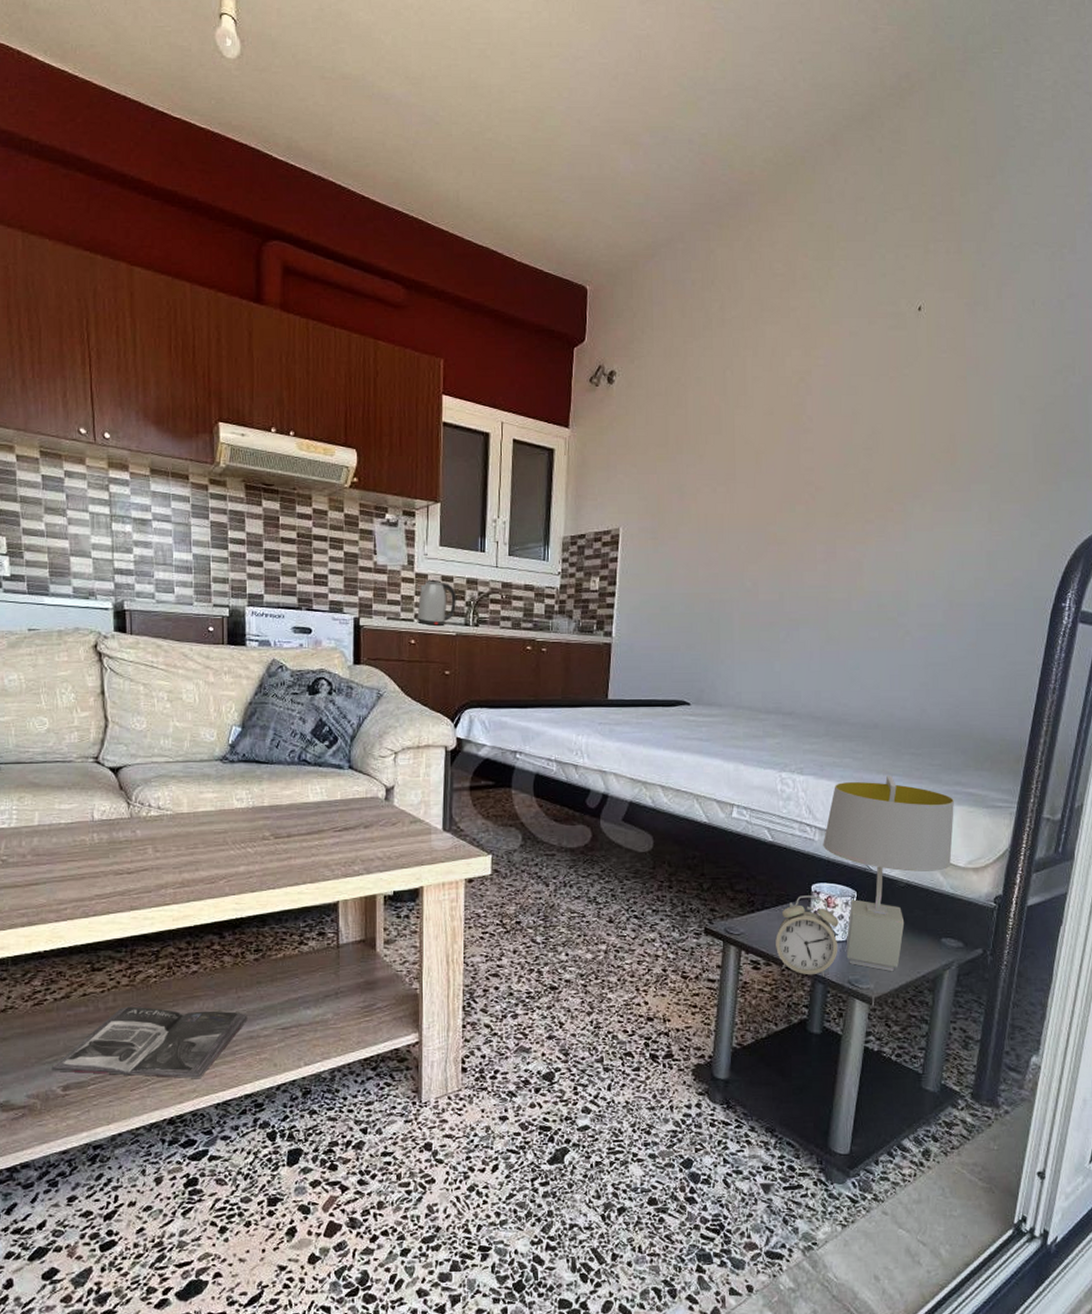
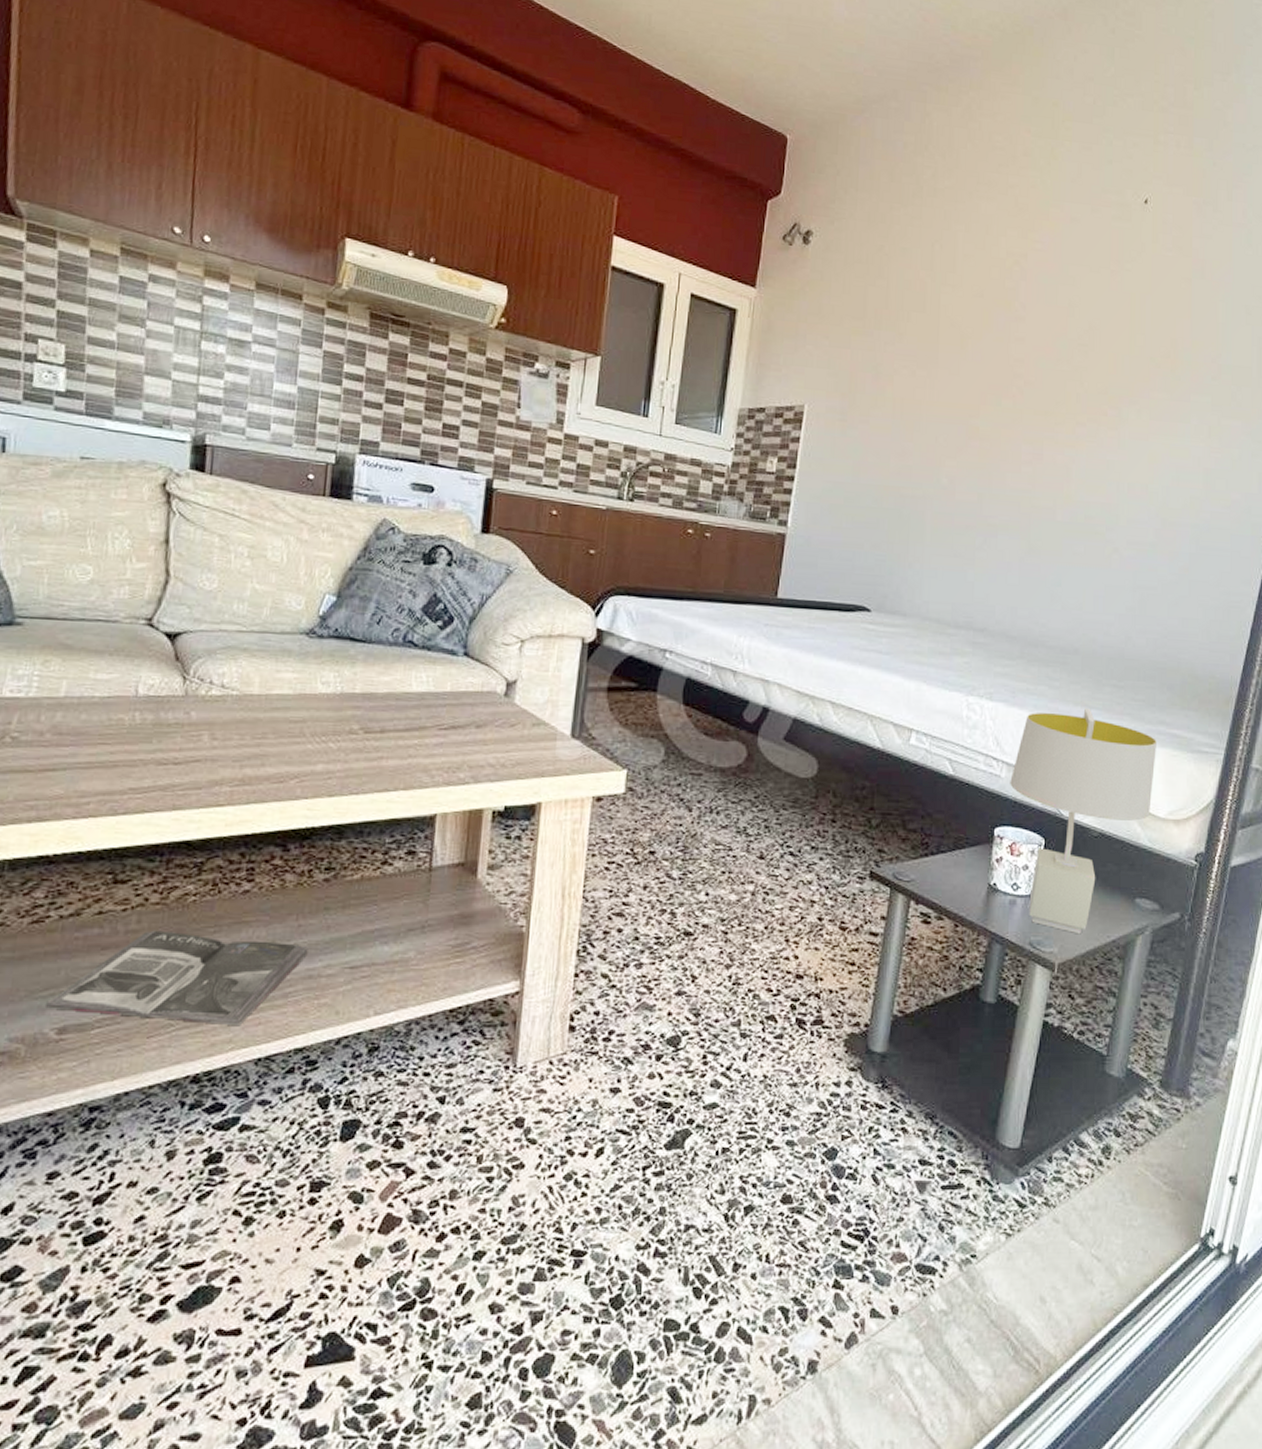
kettle: present [417,579,456,626] -> none [561,443,610,497]
alarm clock: present [776,895,839,978] -> none [950,840,1023,937]

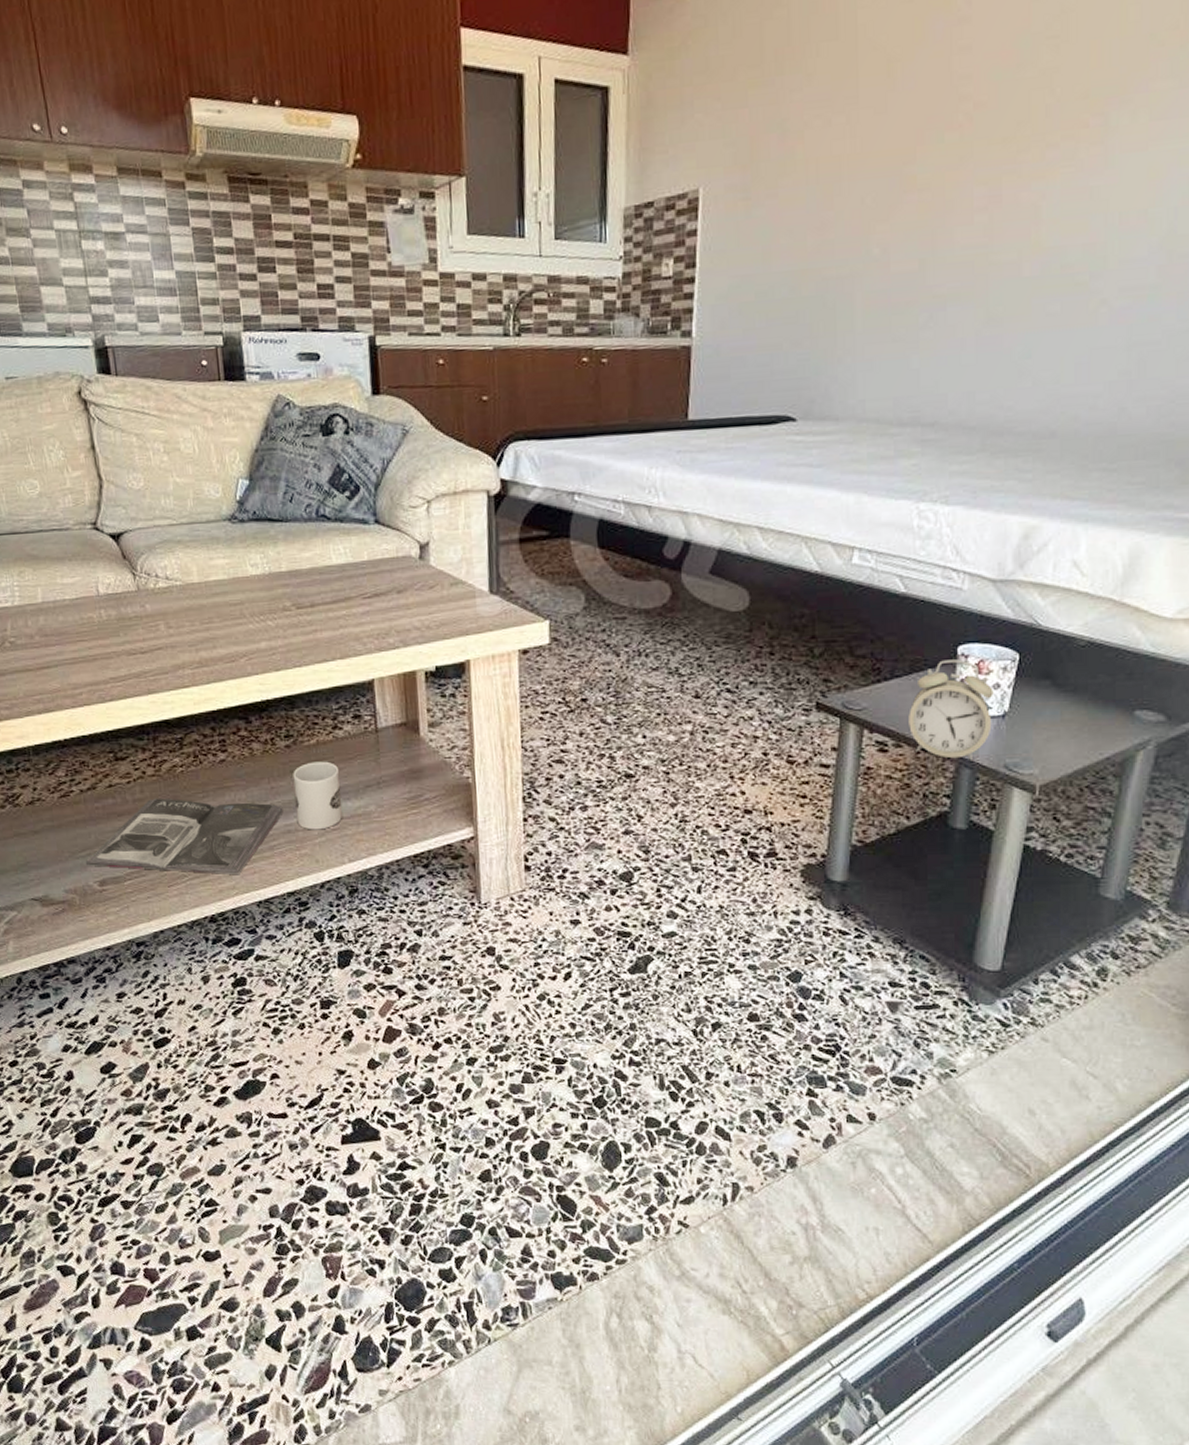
mug: none [321,899,382,977] -> present [293,761,343,830]
alarm clock: none [950,840,1023,937] -> present [908,659,994,761]
table lamp: present [1010,708,1157,935] -> none [974,500,1161,754]

